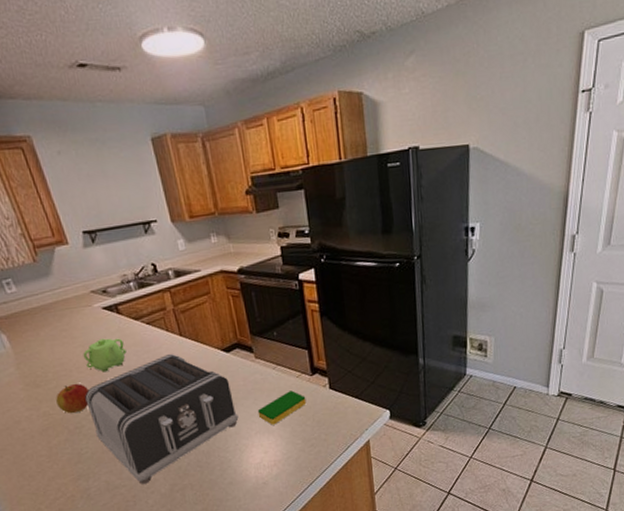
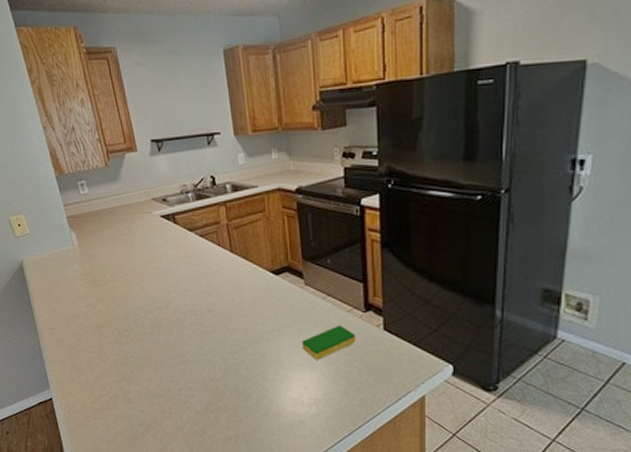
apple: present [56,384,89,414] -> none [111,288,140,316]
teapot: present [83,338,127,373] -> none [139,246,178,280]
toaster: present [85,353,239,484] -> none [136,269,281,398]

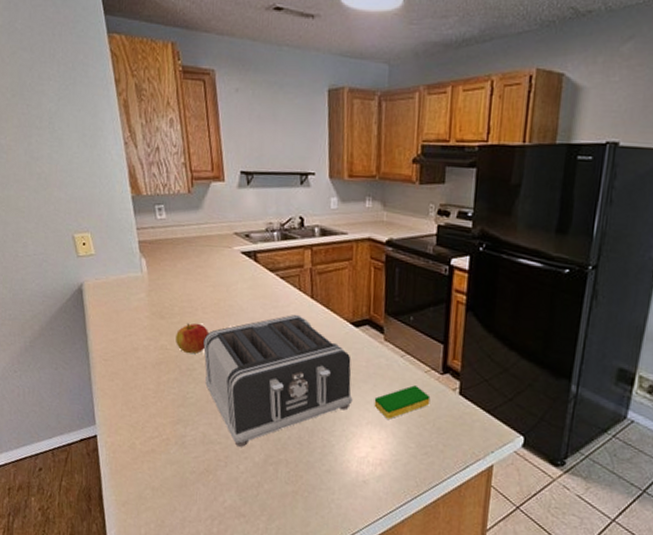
apple: none [111,288,140,316] -> present [176,323,208,354]
toaster: none [136,269,281,398] -> present [203,314,353,447]

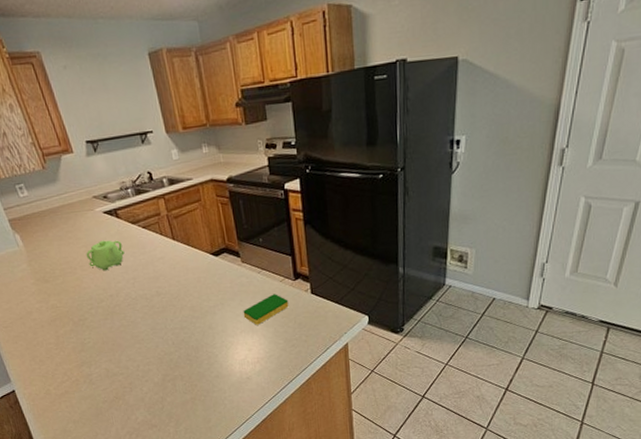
apple: present [176,323,208,354] -> none [62,281,91,307]
toaster: present [203,314,353,447] -> none [87,255,226,373]
teapot: none [212,283,255,319] -> present [86,240,125,271]

